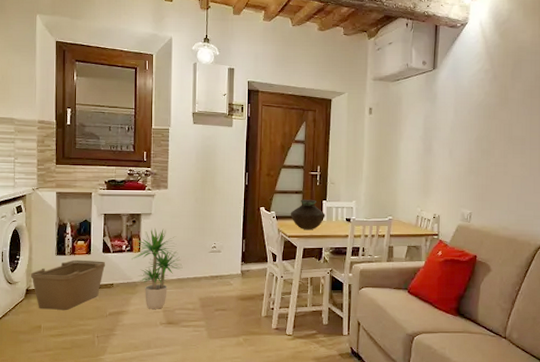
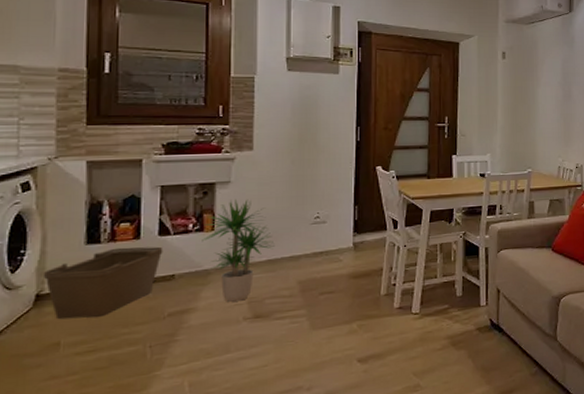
vase: present [290,199,325,229] -> none [413,154,456,189]

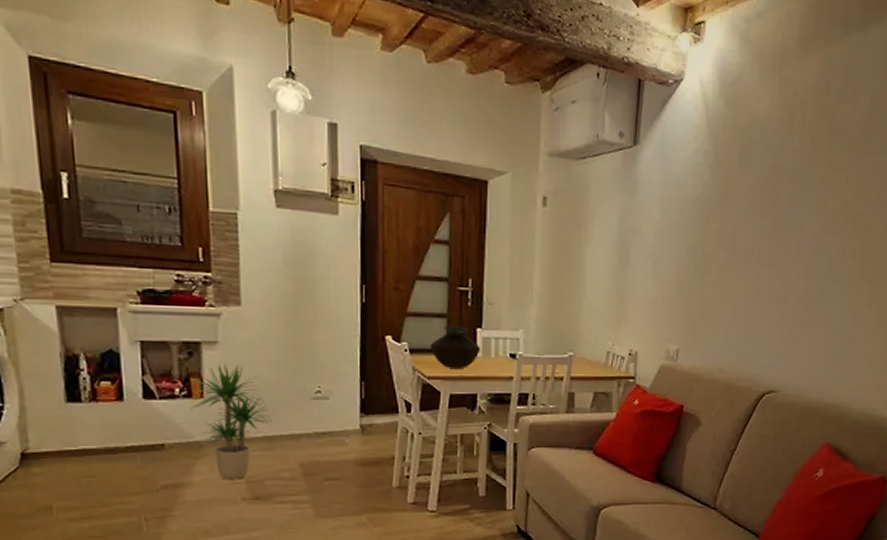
bicycle basket: present [42,246,163,319] -> none [25,409,150,482]
vase: none [413,154,456,189] -> present [429,325,481,368]

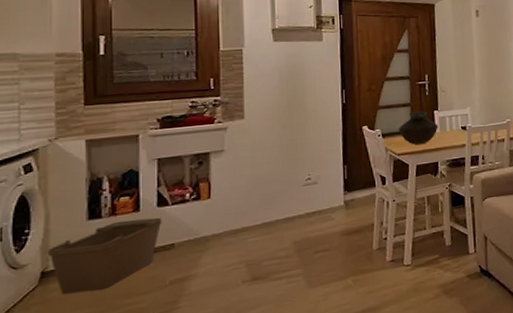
bicycle basket: none [25,409,150,482] -> present [47,217,162,294]
potted plant: present [191,362,272,479] -> none [199,166,269,267]

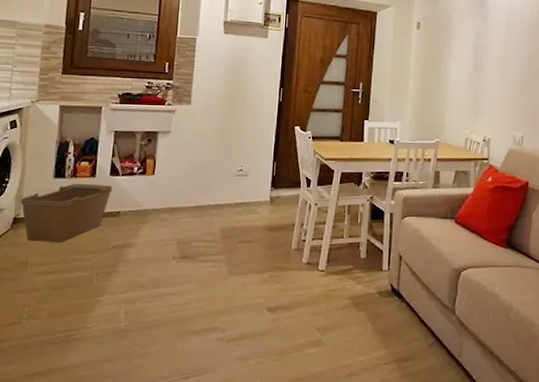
vase: present [398,110,438,145] -> none [328,118,367,152]

